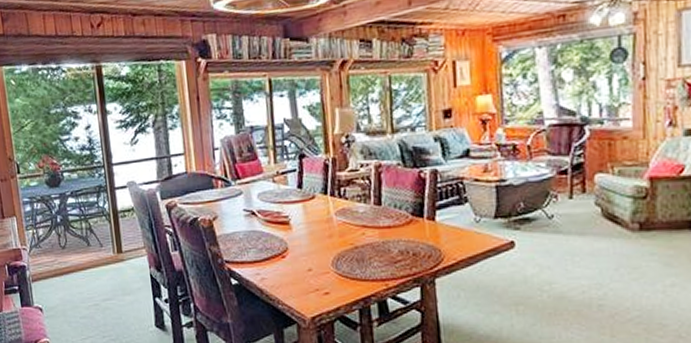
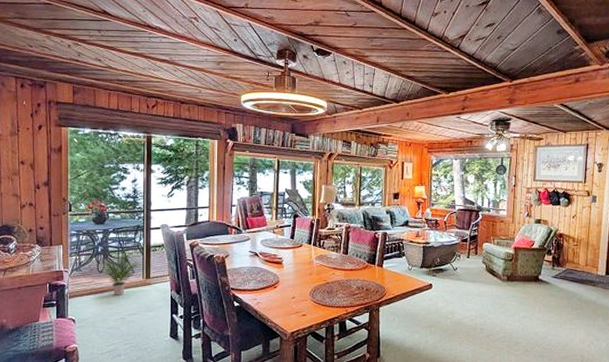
potted plant: none [61,220,107,276] -> present [100,252,139,295]

